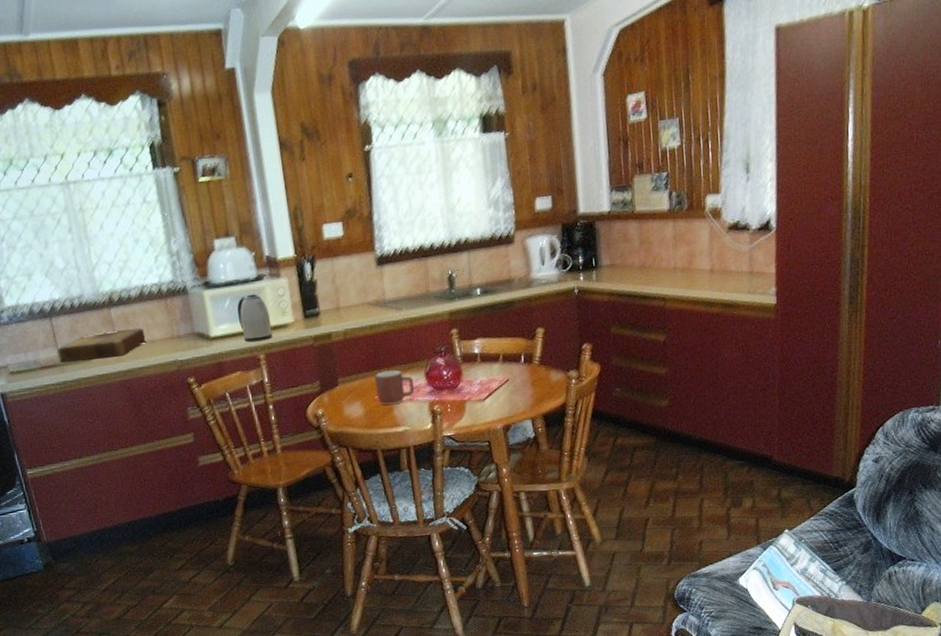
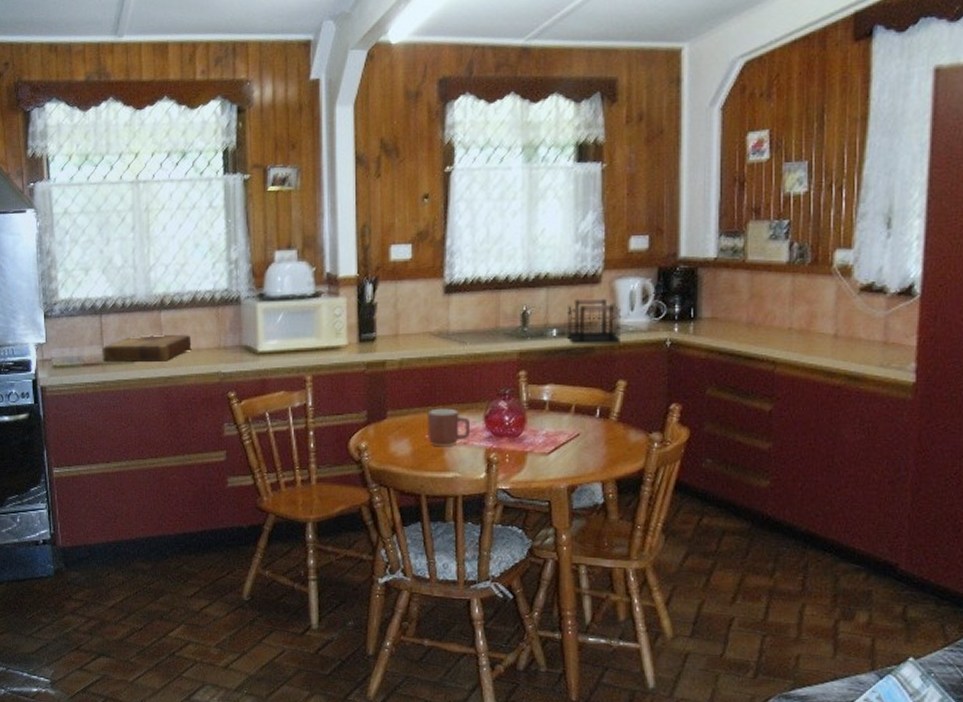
kettle: present [237,294,273,343] -> none [290,311,323,362]
dish rack: none [487,256,537,301] -> present [566,298,622,346]

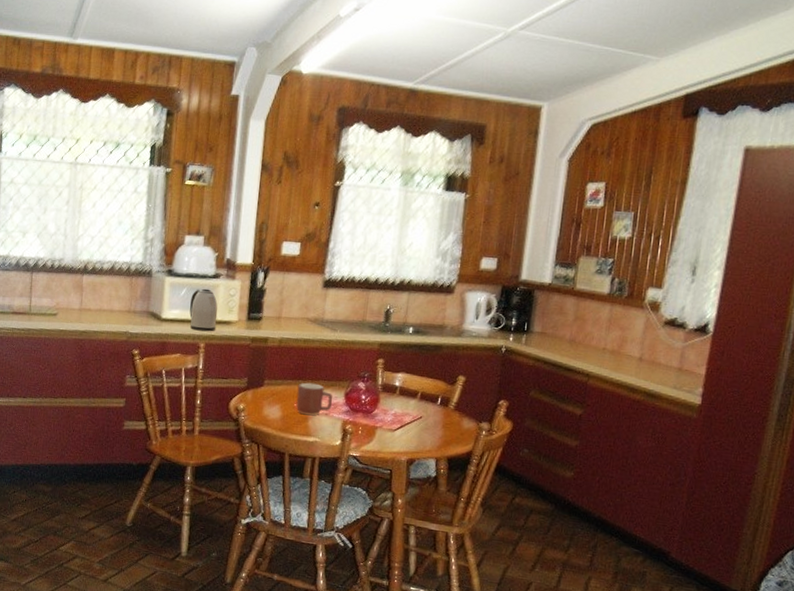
cutting board: present [102,335,190,362] -> none [30,293,106,318]
kettle: none [290,311,323,362] -> present [189,288,218,332]
dish rack: present [566,298,622,346] -> none [420,304,469,346]

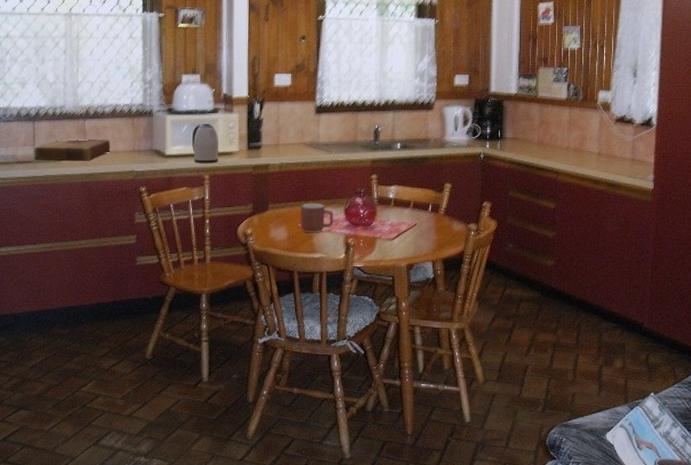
cutting board: none [30,293,106,318] -> present [34,139,110,161]

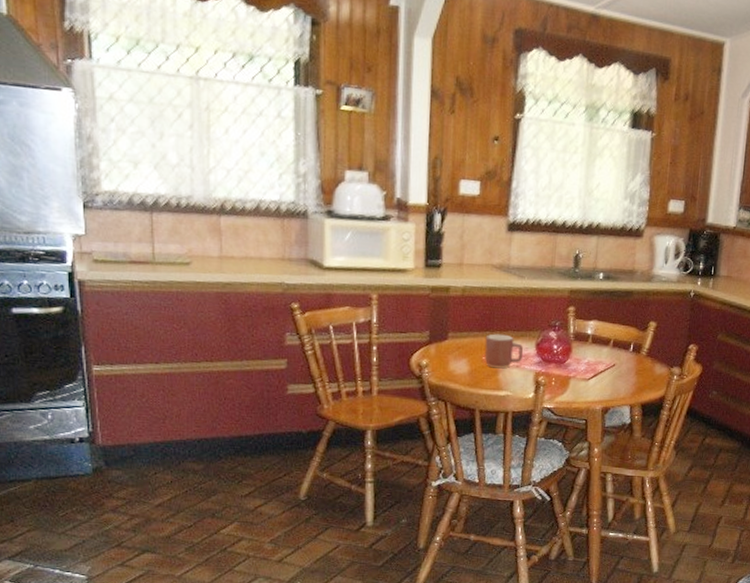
cutting board: present [34,139,110,161] -> none [153,238,253,267]
kettle: present [192,123,219,164] -> none [357,232,391,282]

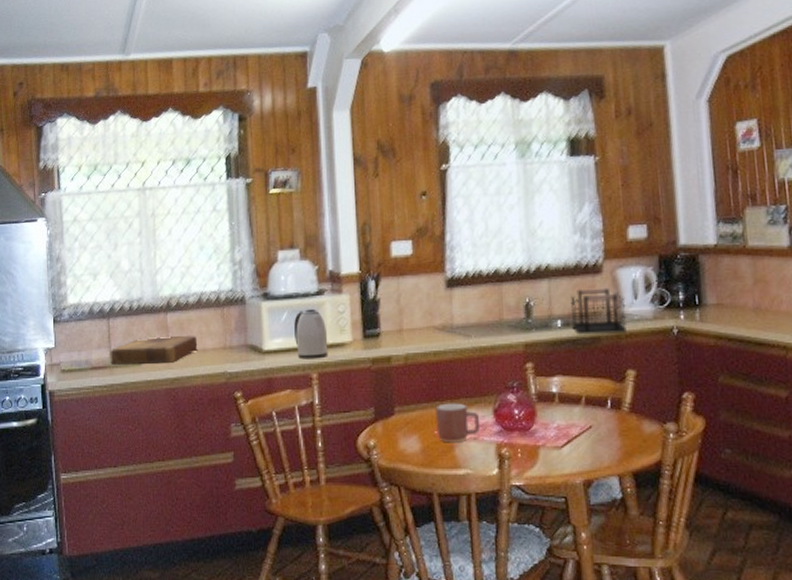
cutting board: none [153,238,253,267] -> present [110,336,197,365]
kettle: none [357,232,391,282] -> present [294,308,329,360]
dish rack: none [611,248,658,291] -> present [570,287,628,335]

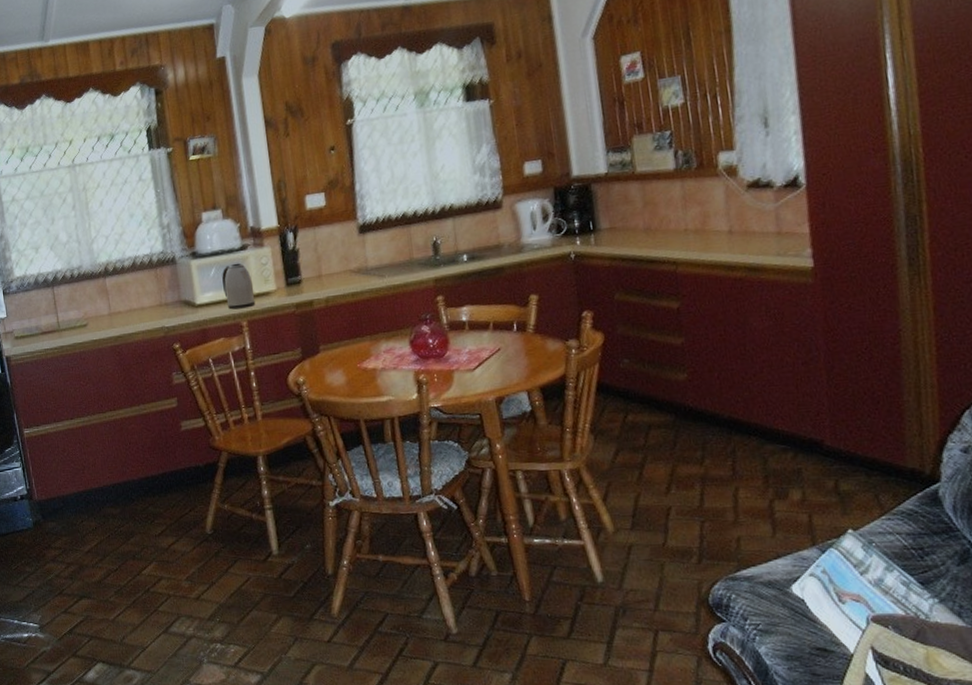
cutting board: present [110,336,197,365] -> none [57,296,135,329]
mug: present [435,403,481,443] -> none [356,337,399,374]
dish rack: present [570,287,628,335] -> none [474,221,528,267]

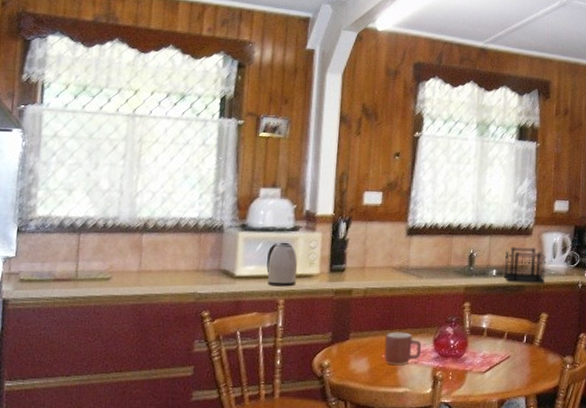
mug: none [356,337,399,374] -> present [384,332,422,366]
dish rack: none [474,221,528,267] -> present [503,246,547,285]

